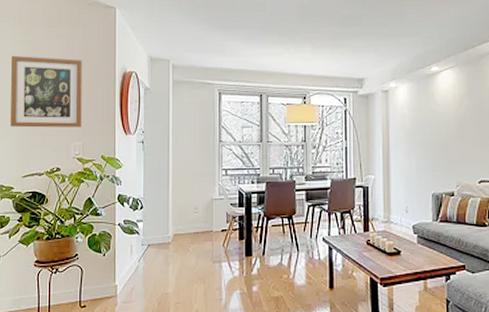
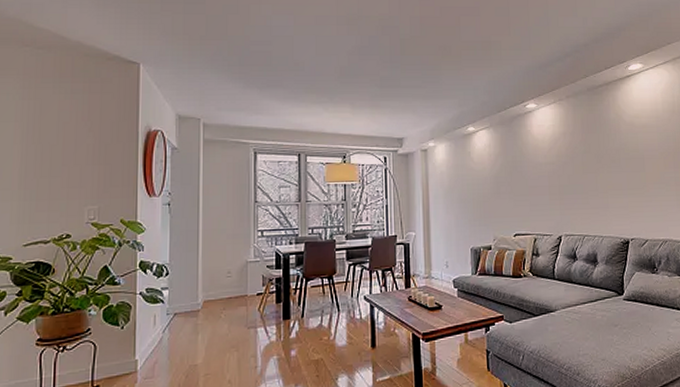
wall art: present [10,55,82,128] -> none [10,111,99,191]

